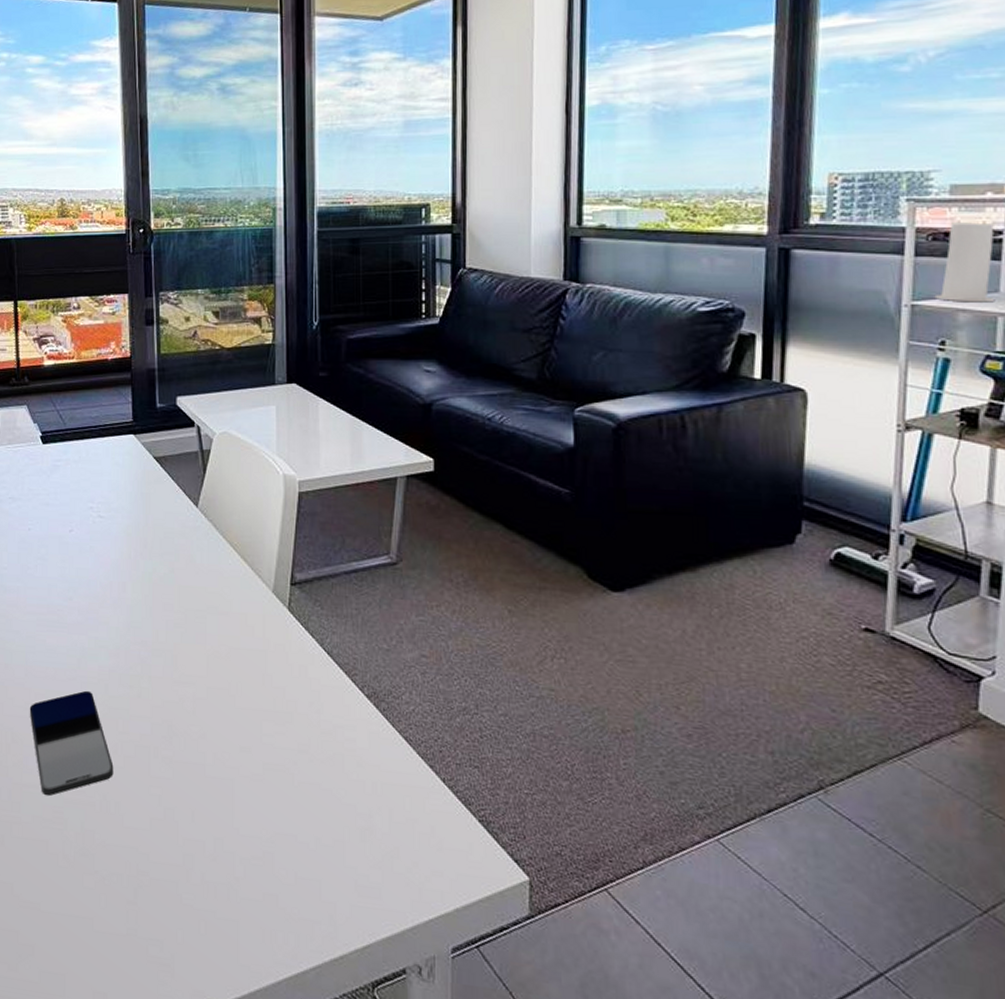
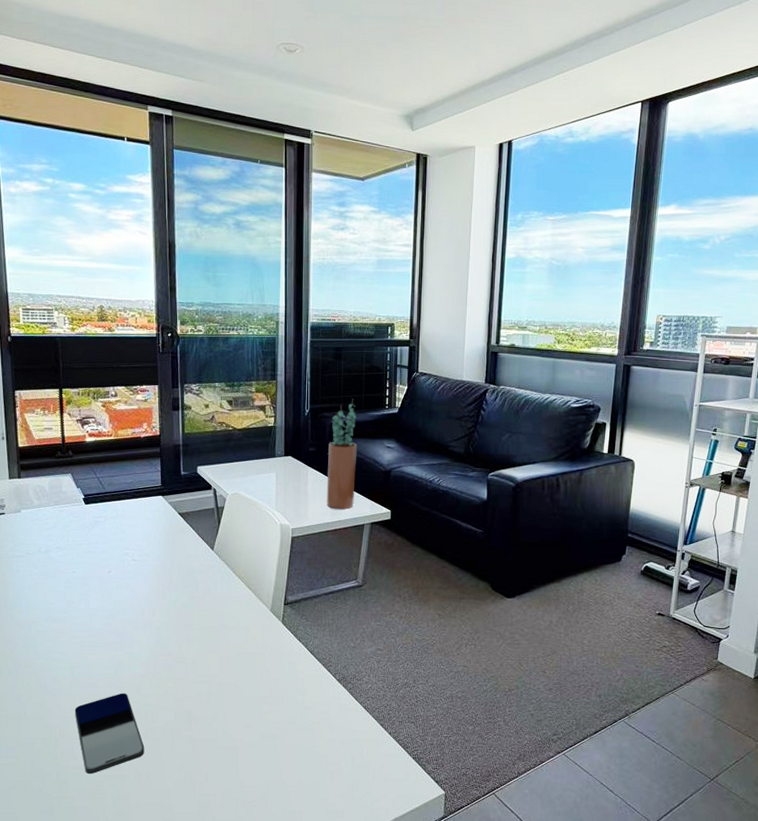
vase: none [344,306,384,456] -> present [326,399,357,509]
candle: present [934,222,995,303] -> none [712,352,749,404]

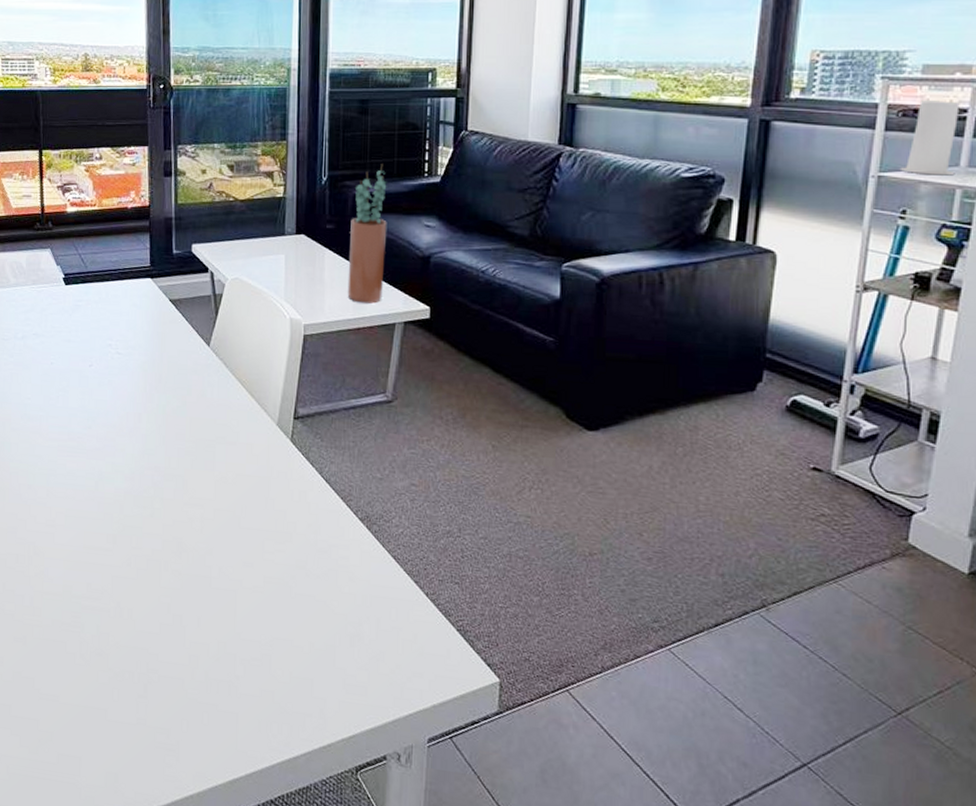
phone: present [74,693,145,775] -> none [50,510,127,603]
candle: none [712,352,749,404] -> present [899,100,960,176]

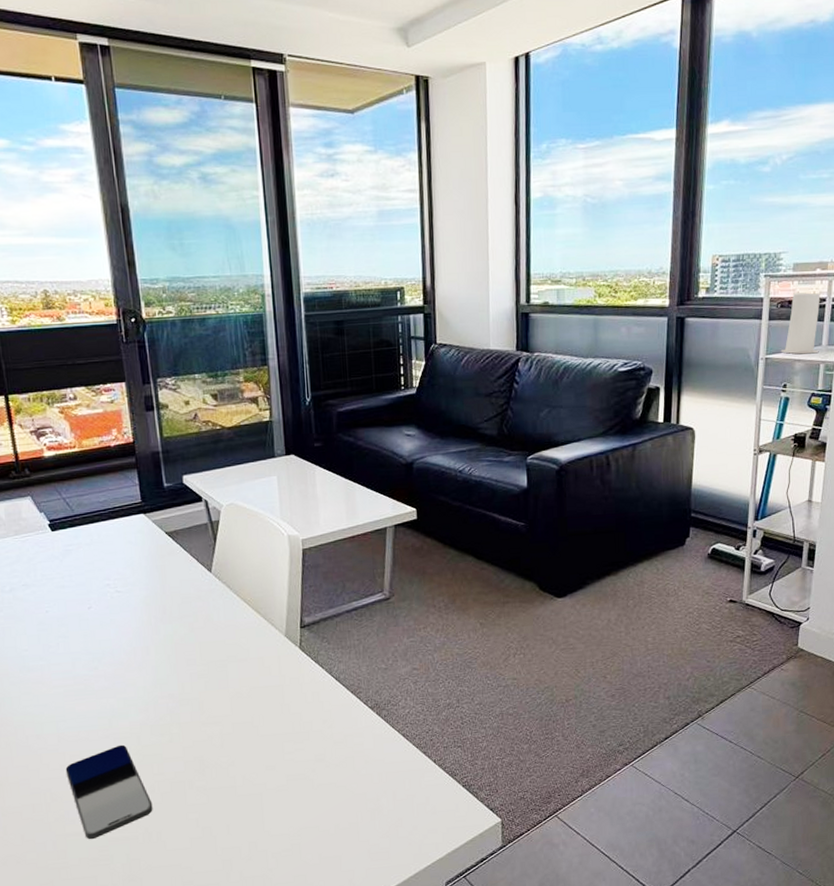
phone: none [50,510,127,603] -> present [65,744,153,840]
vase: present [347,164,387,304] -> none [337,381,373,513]

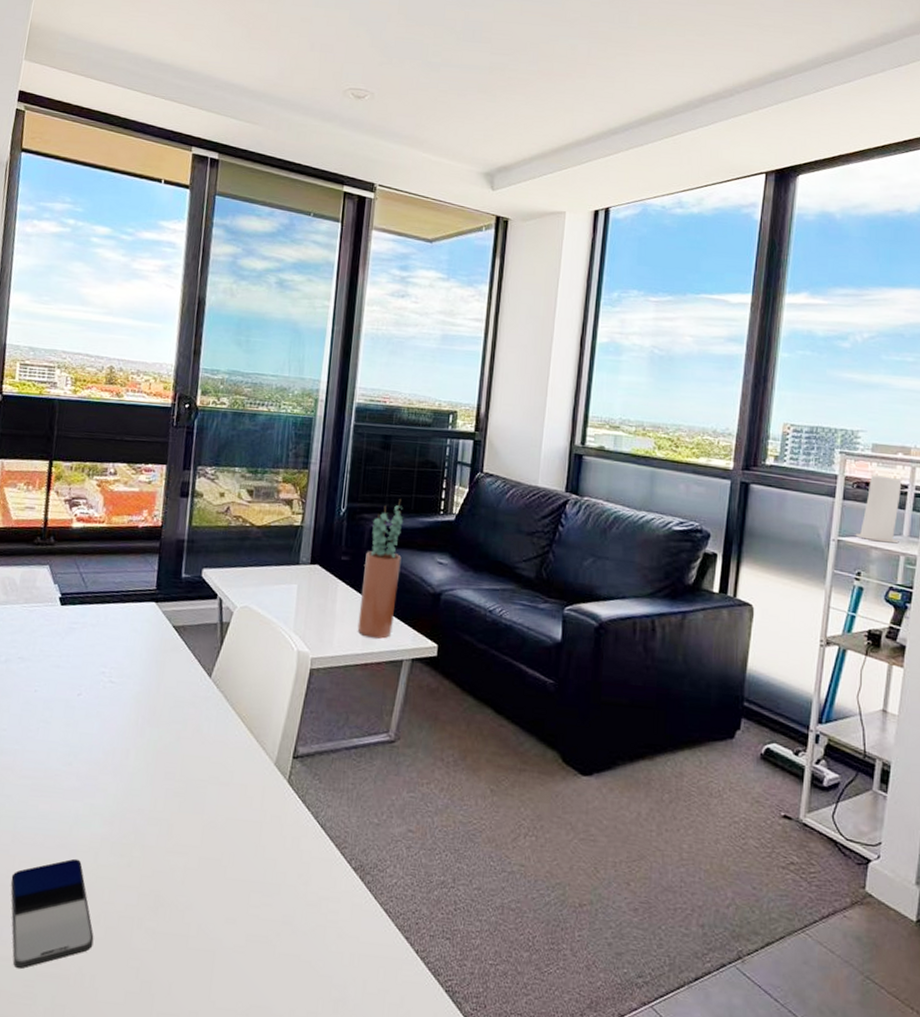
vase: none [337,381,373,513] -> present [357,499,404,639]

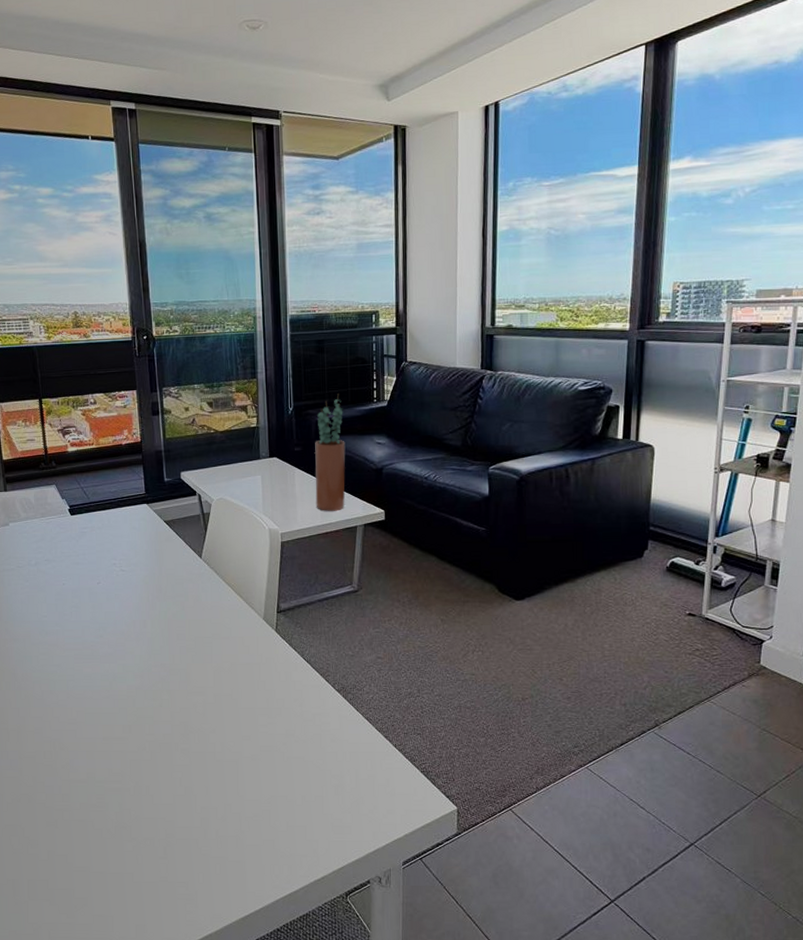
phone: present [10,858,94,970] -> none [72,705,143,788]
candle: present [855,475,902,544] -> none [743,318,785,377]

